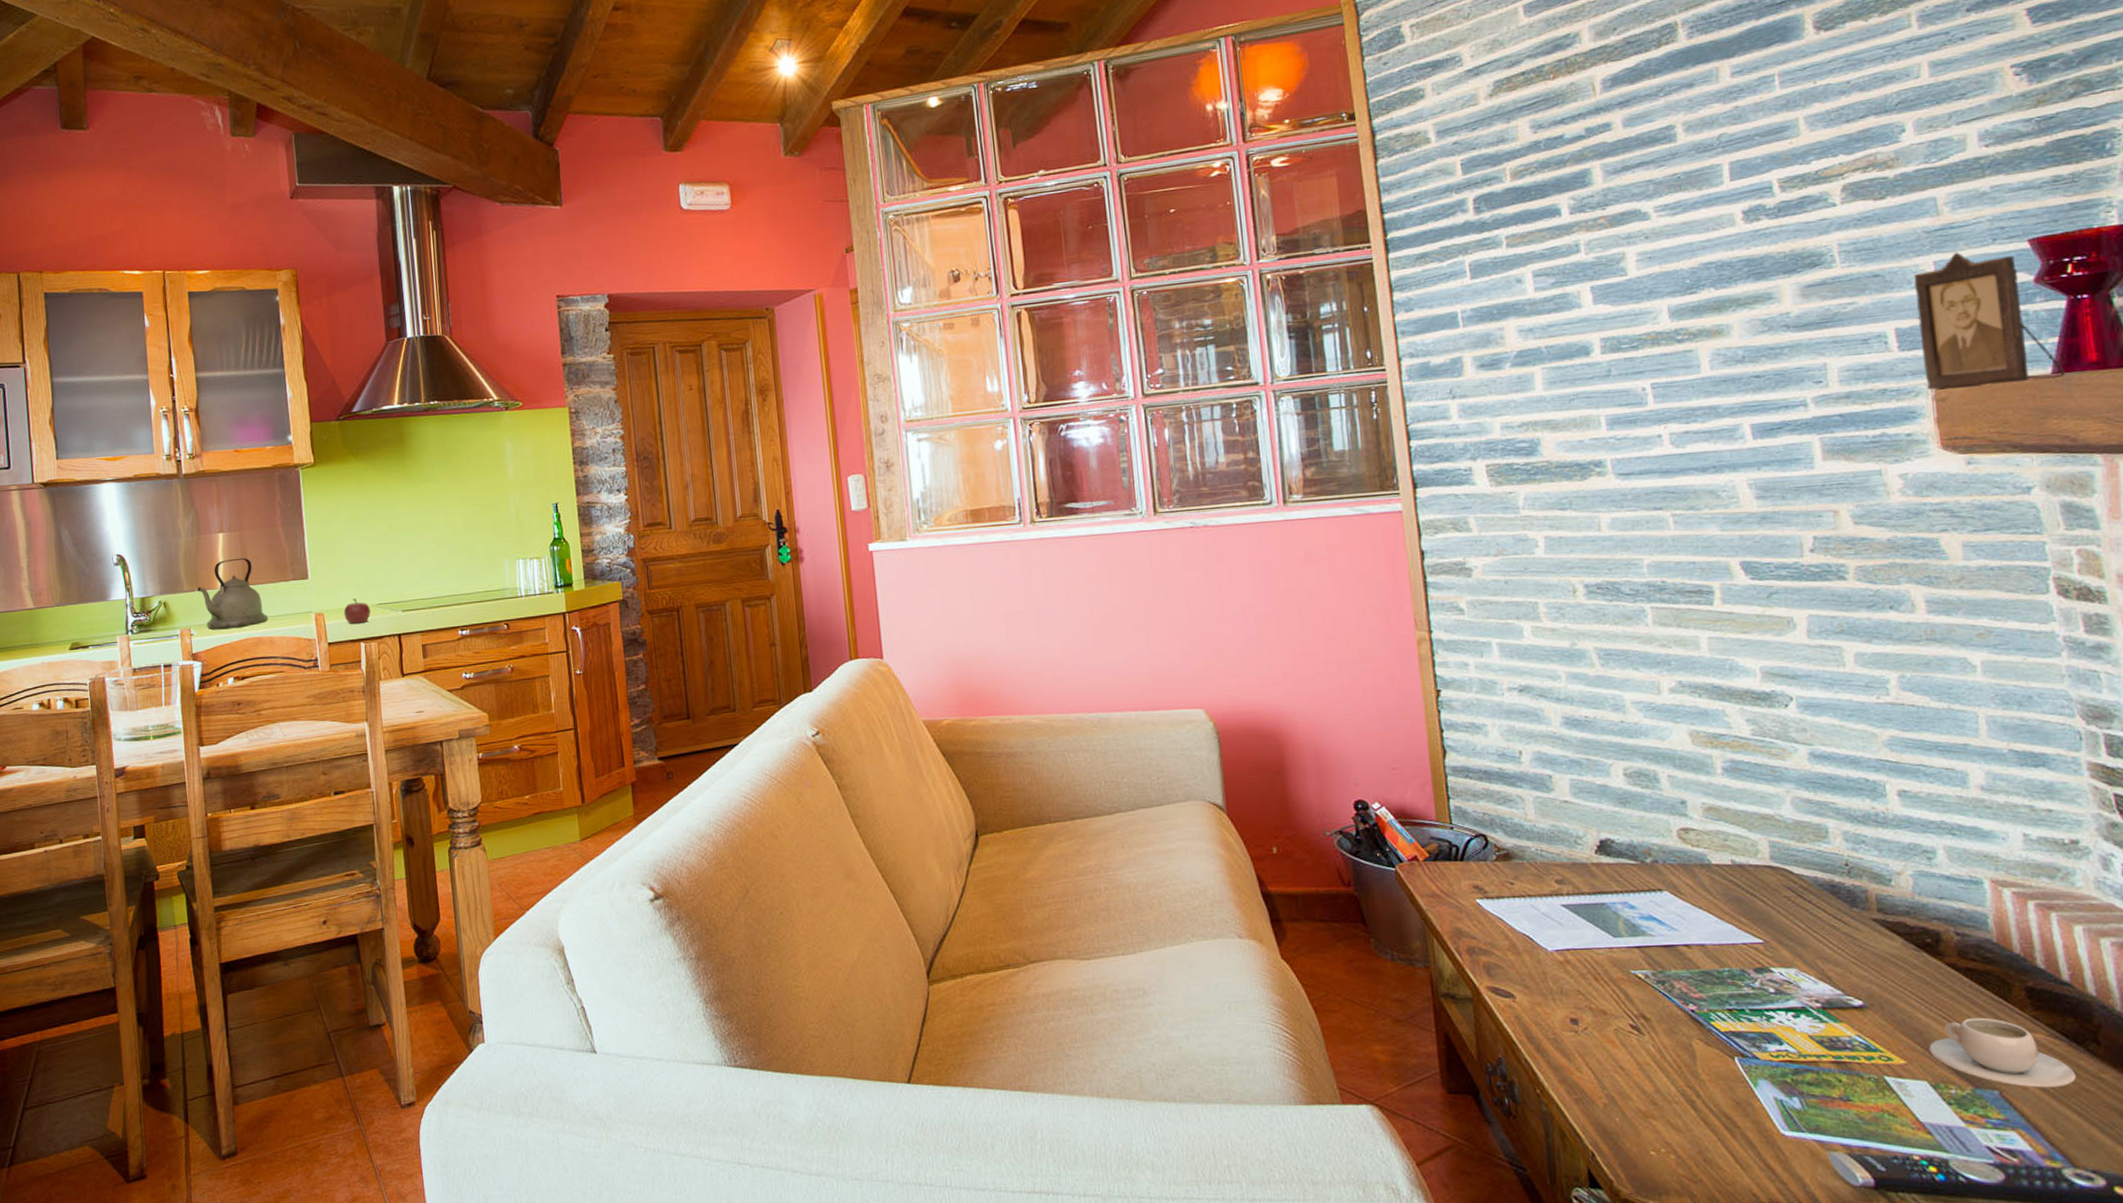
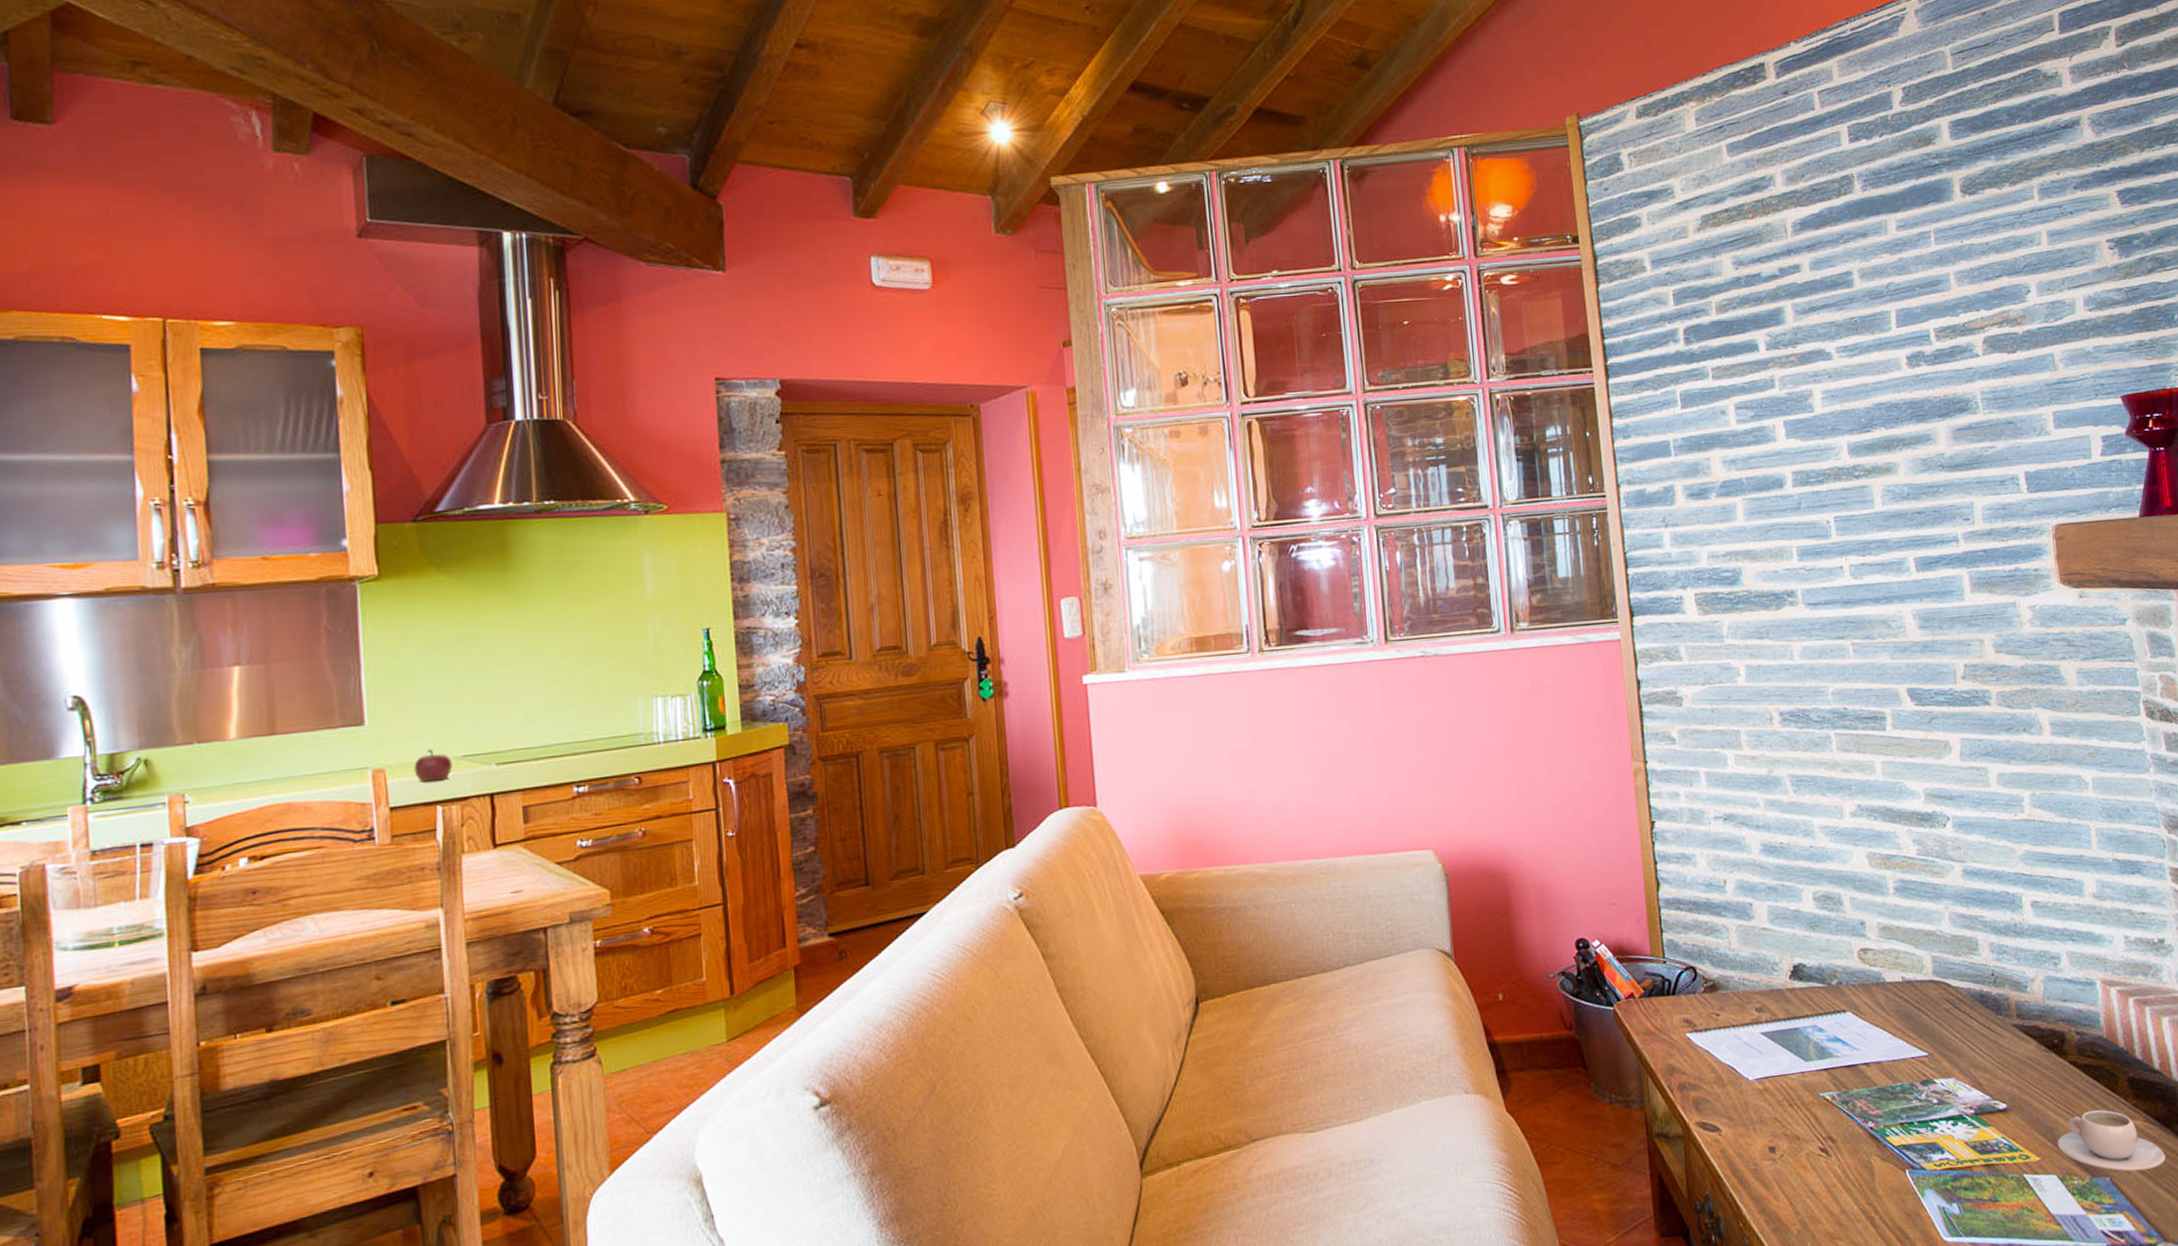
kettle: present [197,557,269,630] -> none [198,698,304,795]
photo frame: present [1913,252,2065,389] -> none [2037,404,2148,529]

